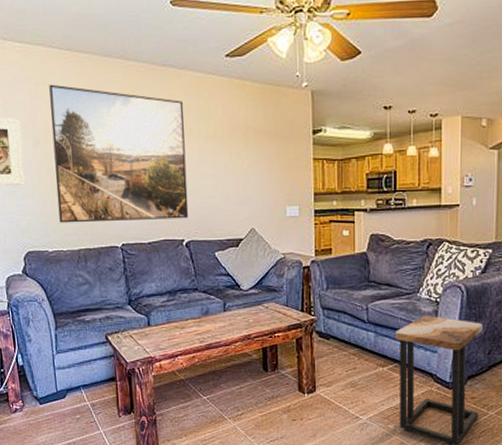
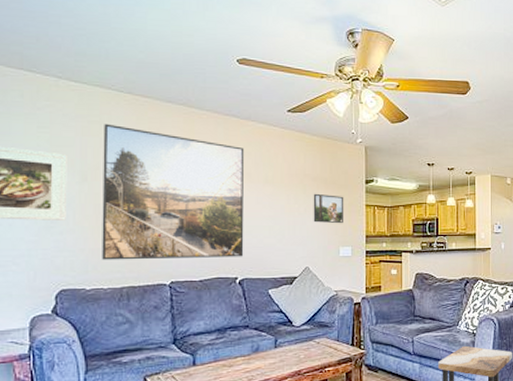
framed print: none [256,147,290,181] -> present [313,193,344,224]

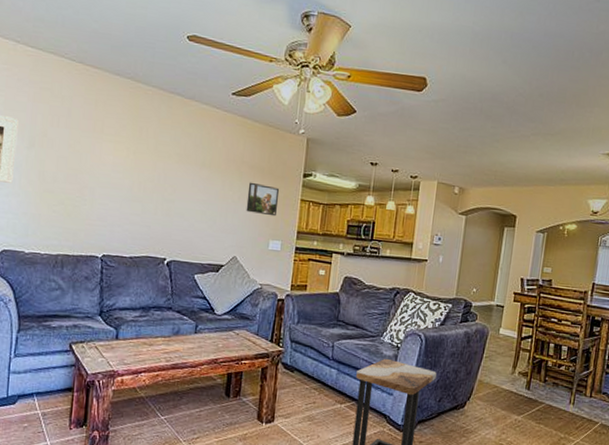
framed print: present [102,123,245,260] -> none [42,91,186,239]

